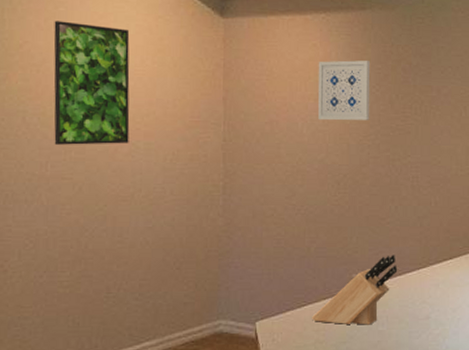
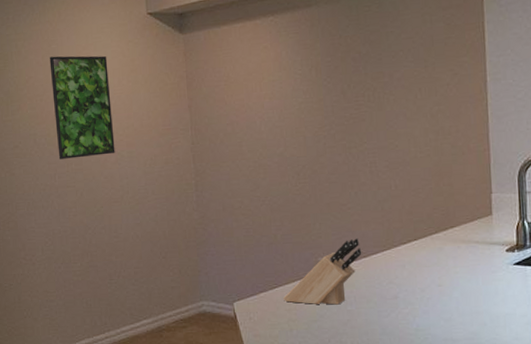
wall art: present [317,60,371,121] -> none [270,55,324,117]

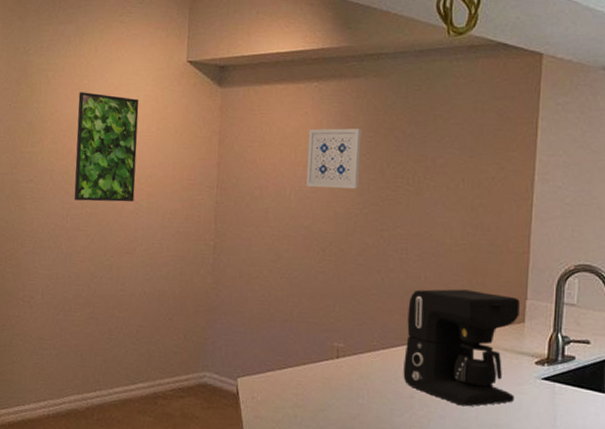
wall art: none [270,55,324,117] -> present [306,128,362,189]
knife block: present [283,238,362,305] -> none [291,327,381,396]
coffee maker: none [383,191,490,299] -> present [403,289,520,407]

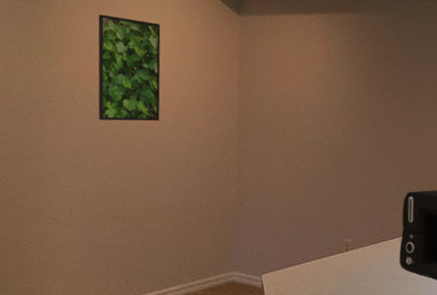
wall art: present [306,128,362,189] -> none [318,55,364,108]

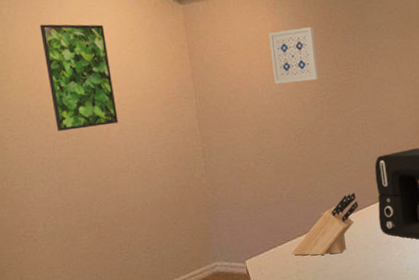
knife block: none [309,224,382,282] -> present [291,192,359,256]
wall art: none [318,55,364,108] -> present [268,27,319,85]

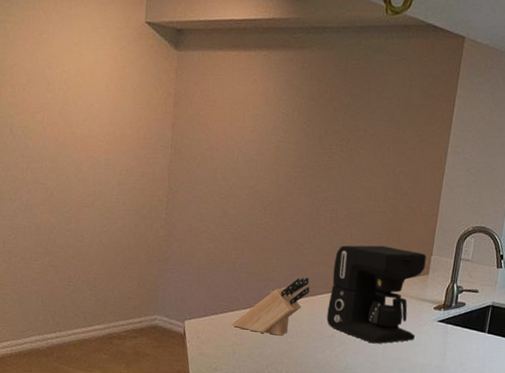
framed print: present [39,24,119,131] -> none [33,46,98,158]
wall art: present [268,27,319,85] -> none [253,95,305,154]

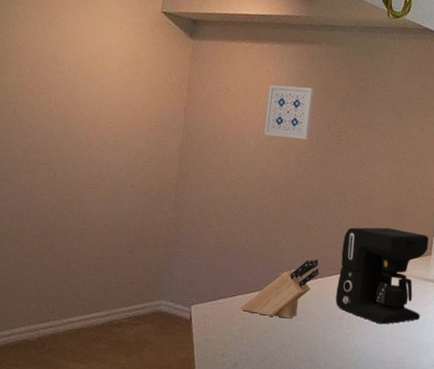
wall art: none [253,95,305,154] -> present [264,85,315,140]

